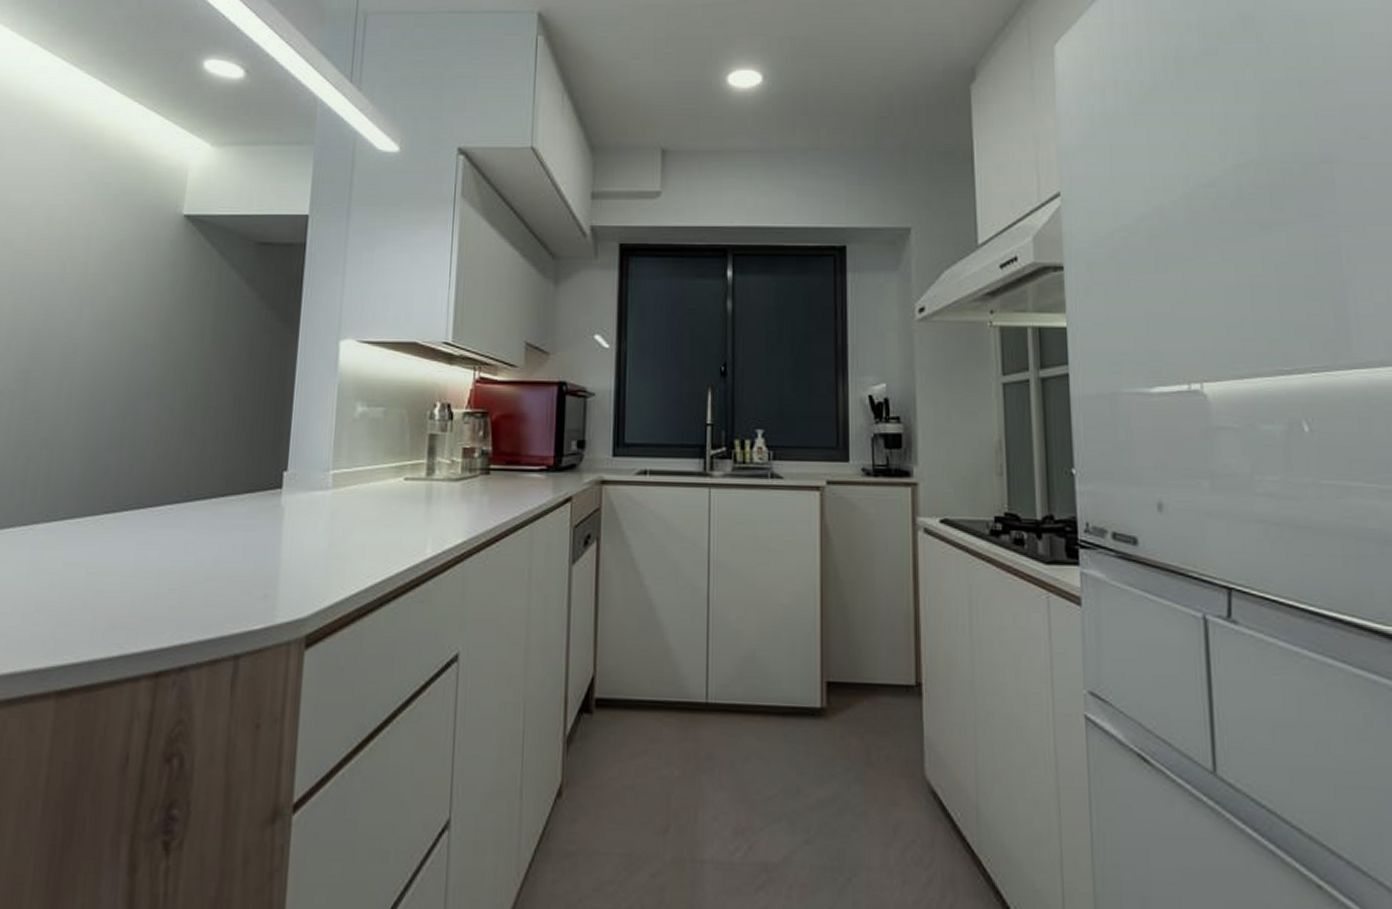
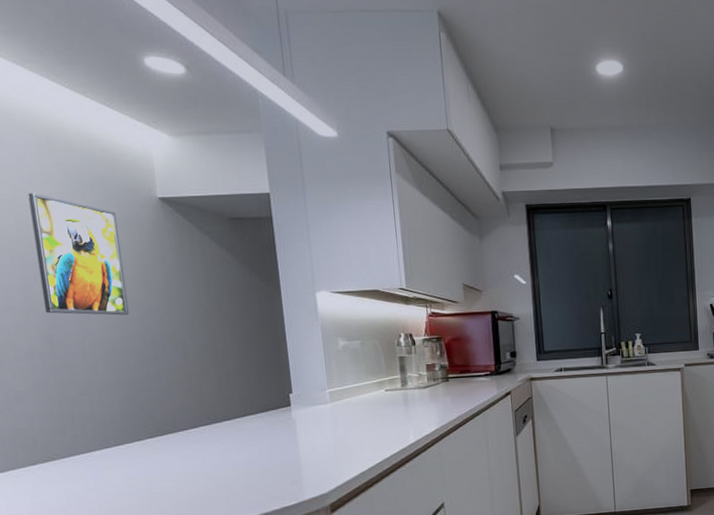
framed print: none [30,203,135,352] -> present [28,192,130,316]

